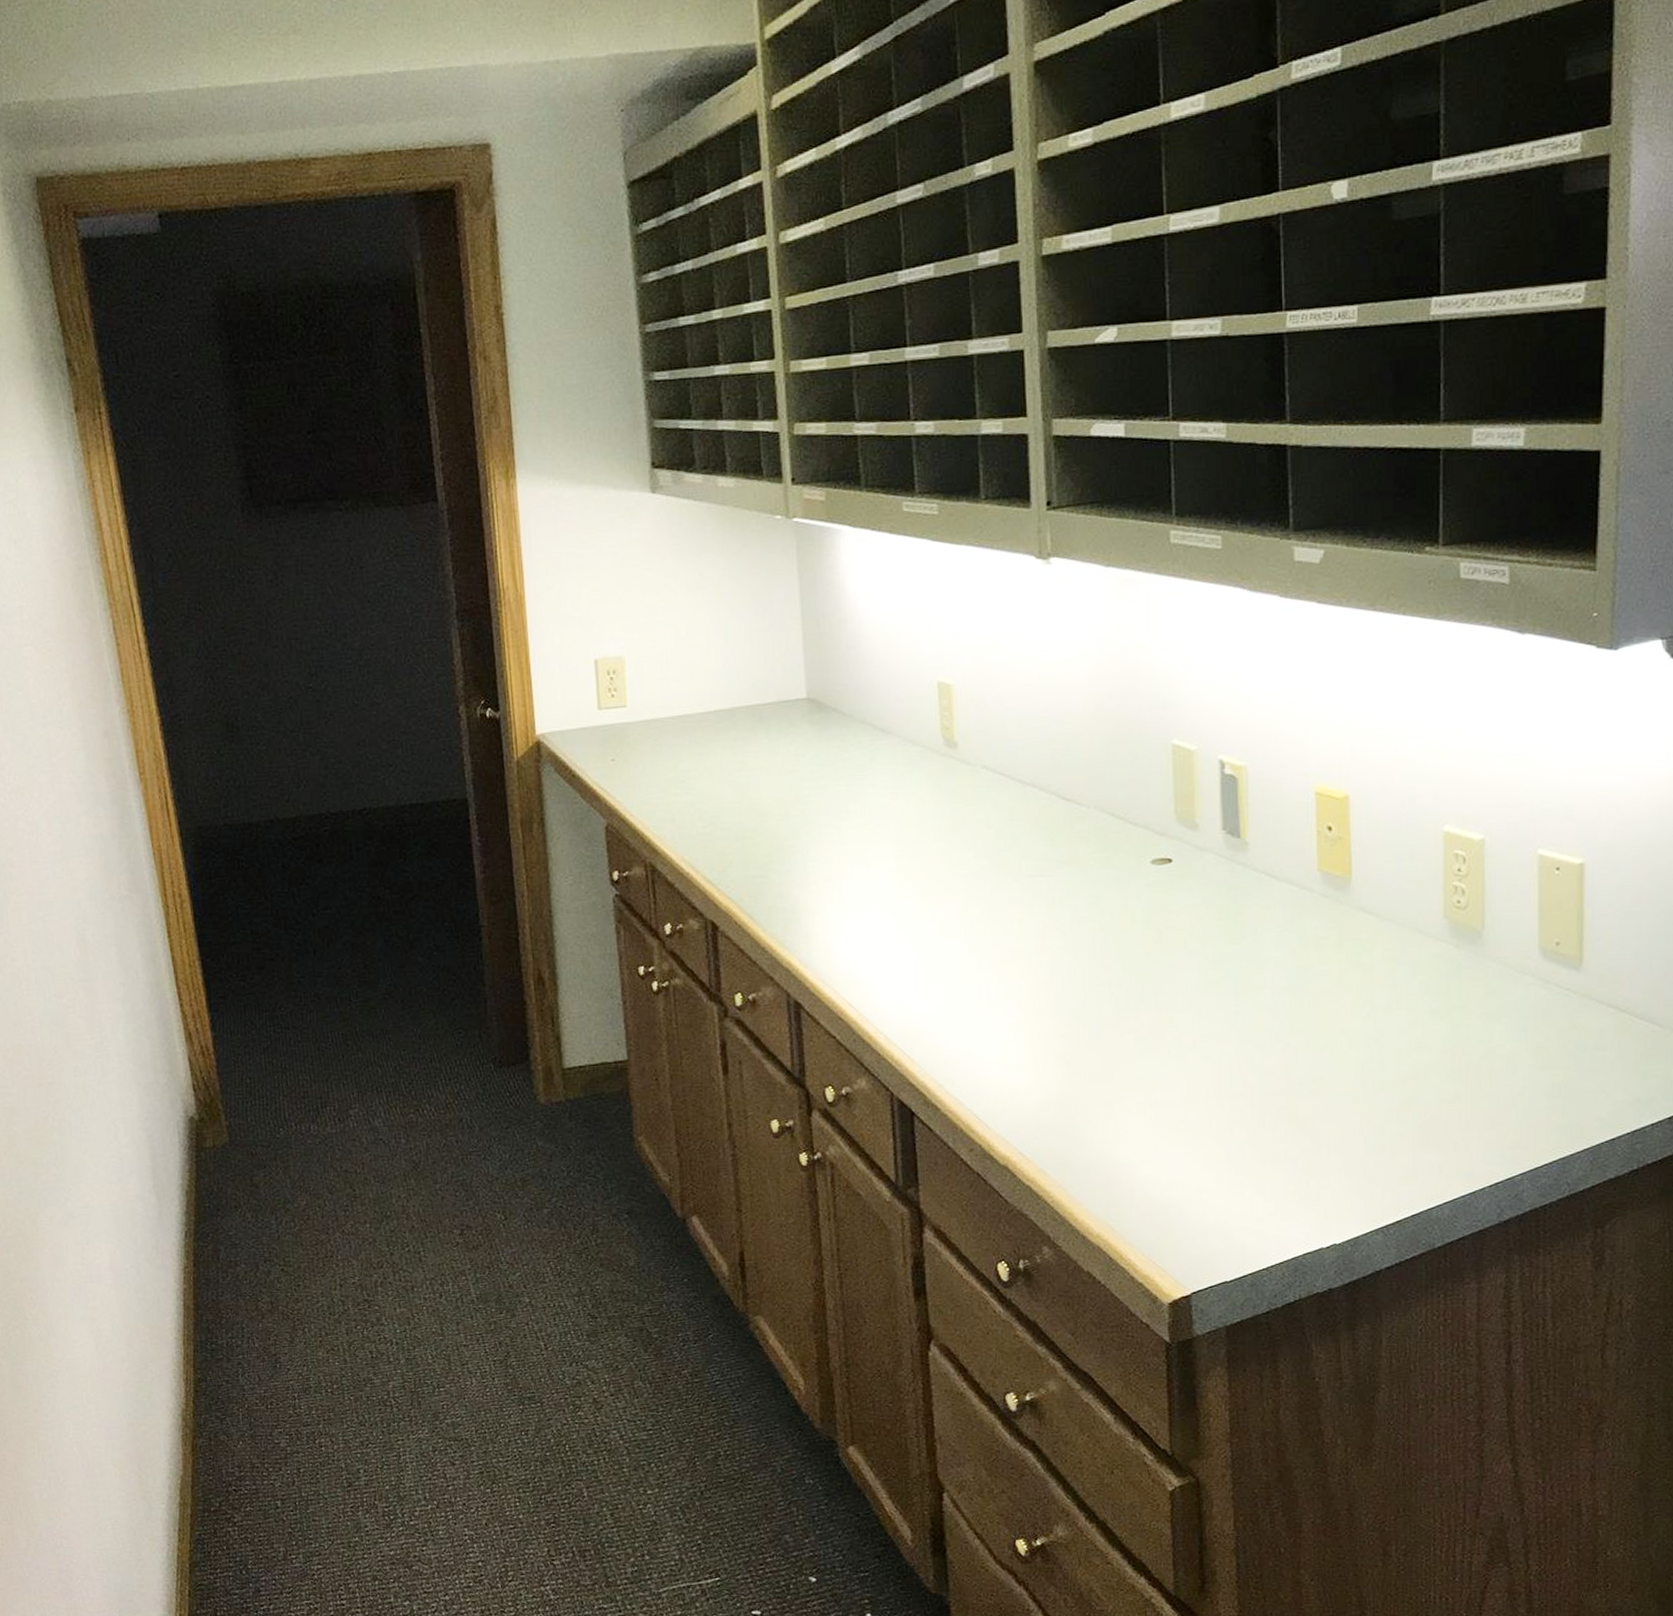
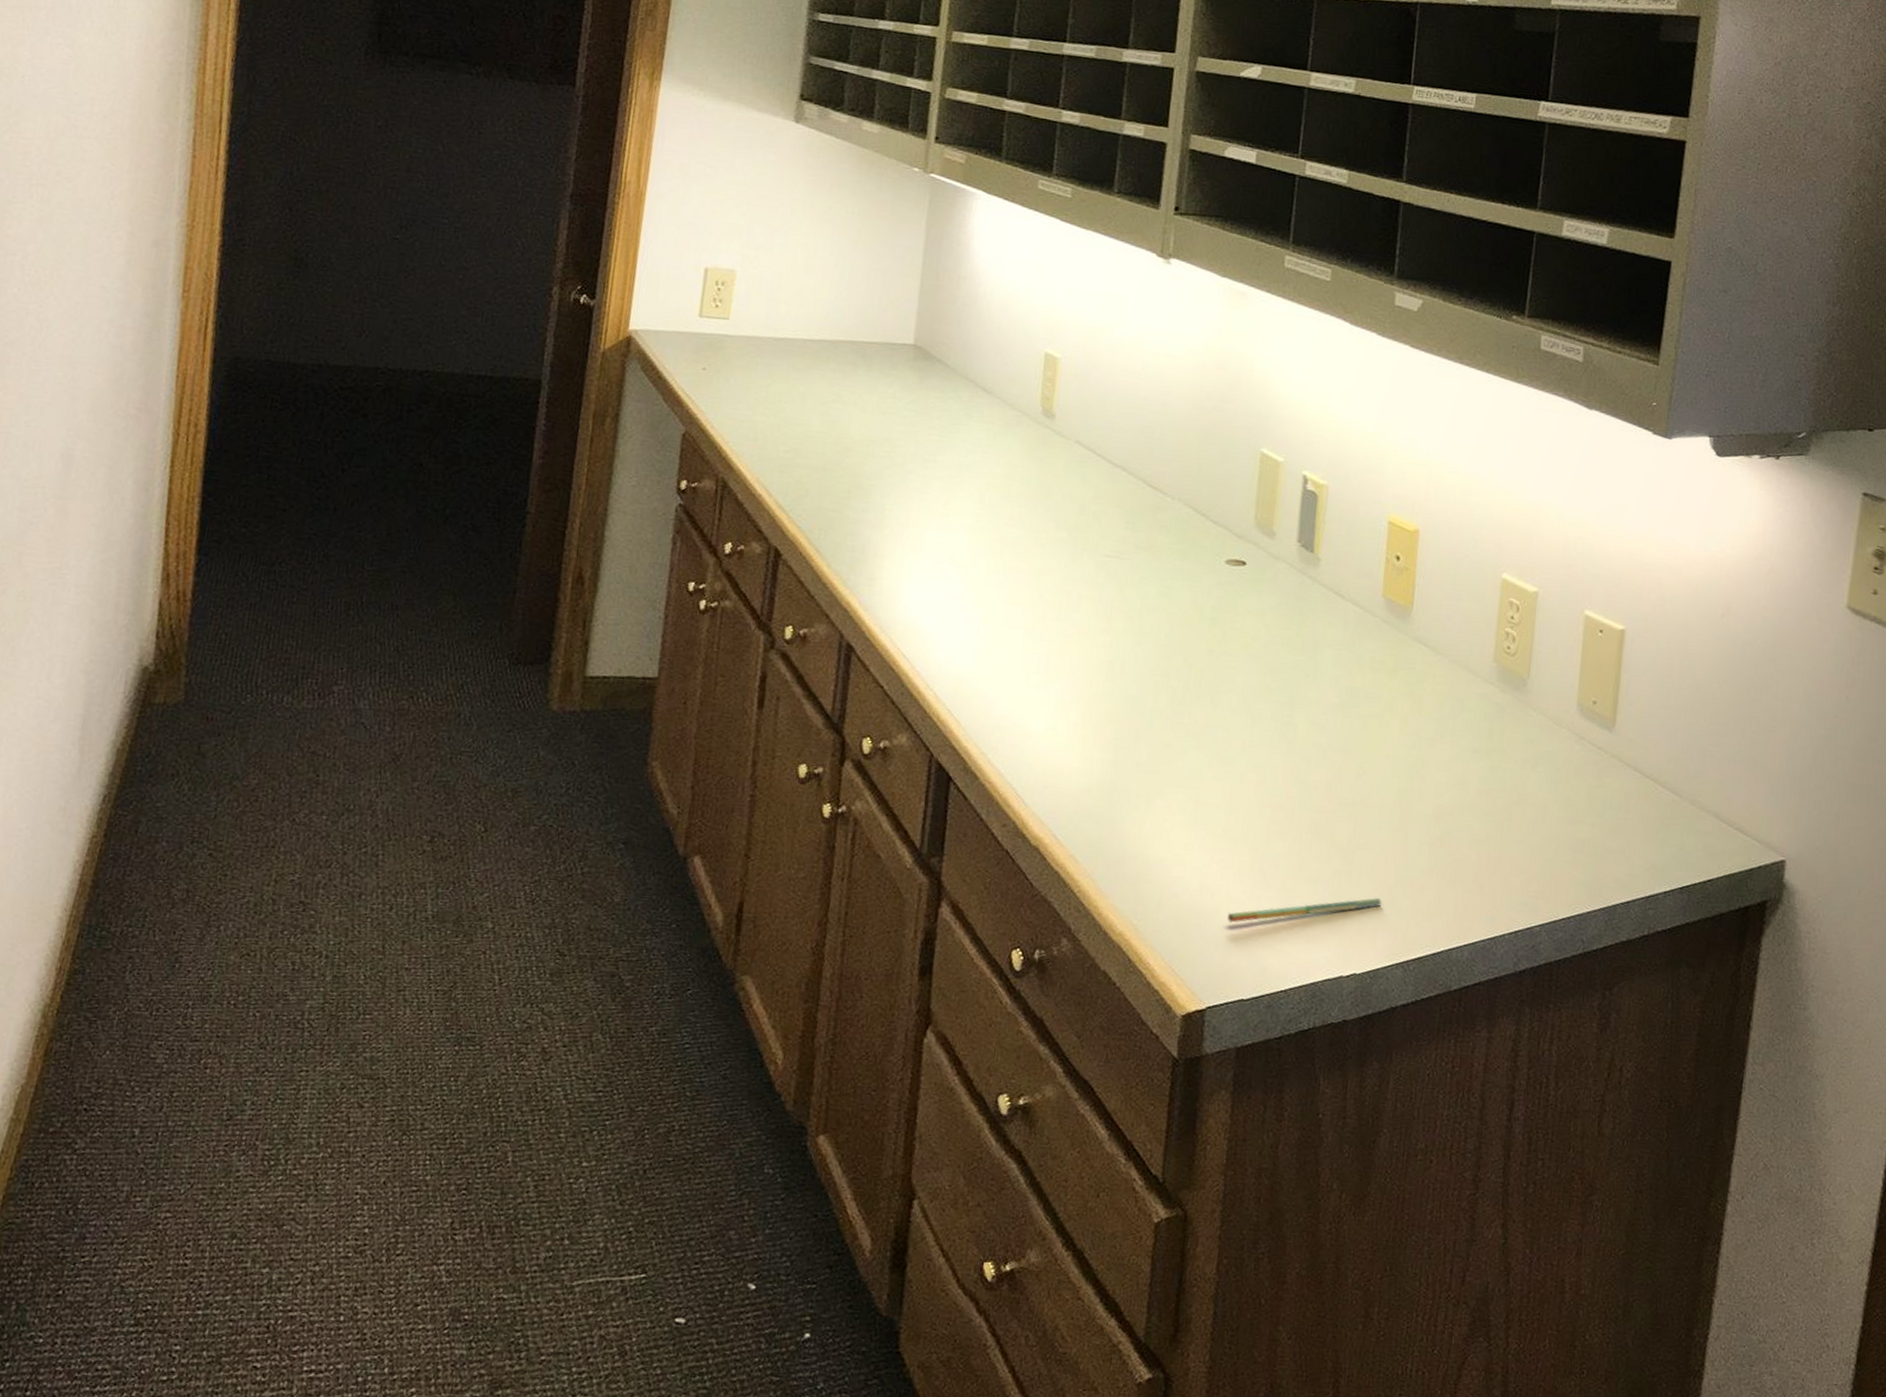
pen: none [1201,1170,1354,1212] -> present [1227,898,1382,923]

